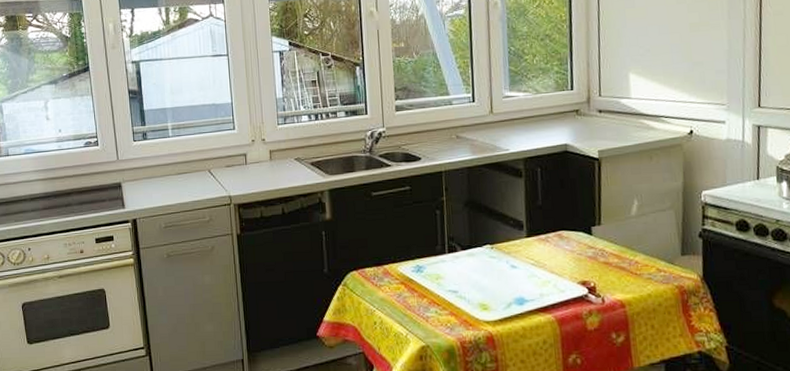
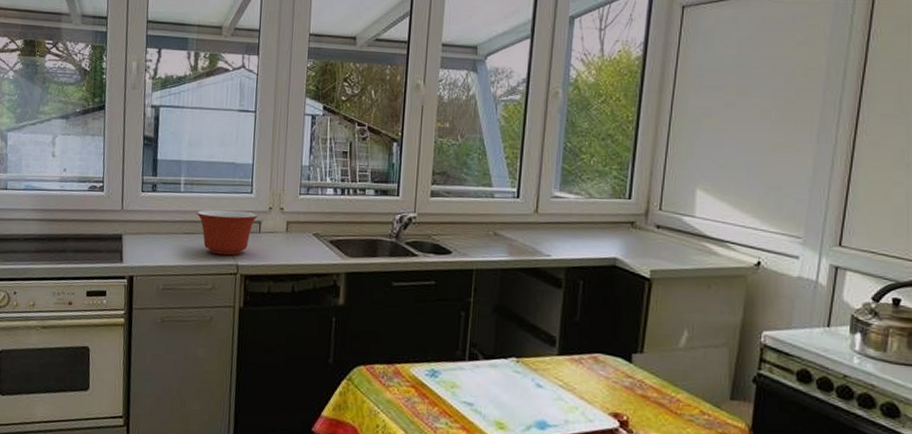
mixing bowl: none [186,146,243,189] -> present [196,209,259,256]

